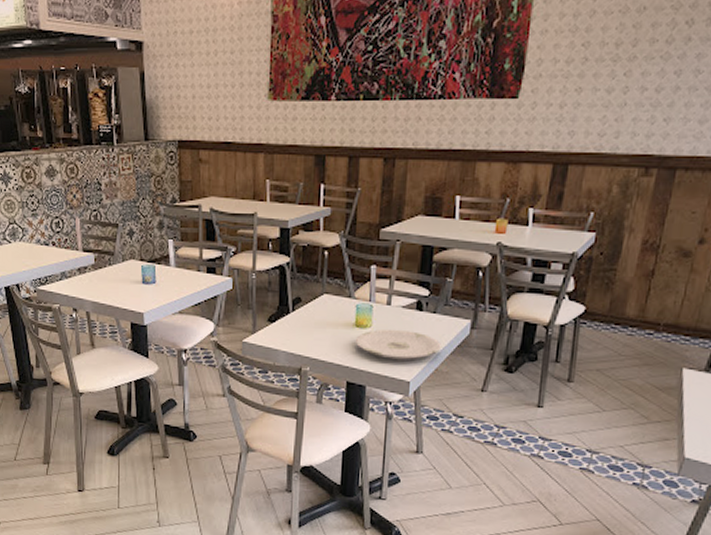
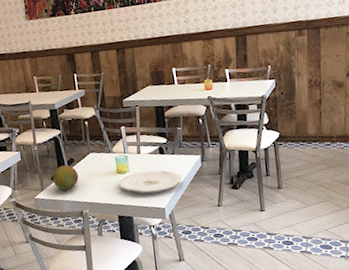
fruit: none [269,304,304,338] -> present [52,165,79,191]

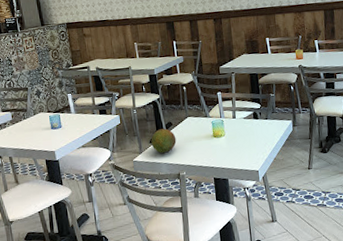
plate: present [119,170,183,194] -> none [215,134,275,157]

